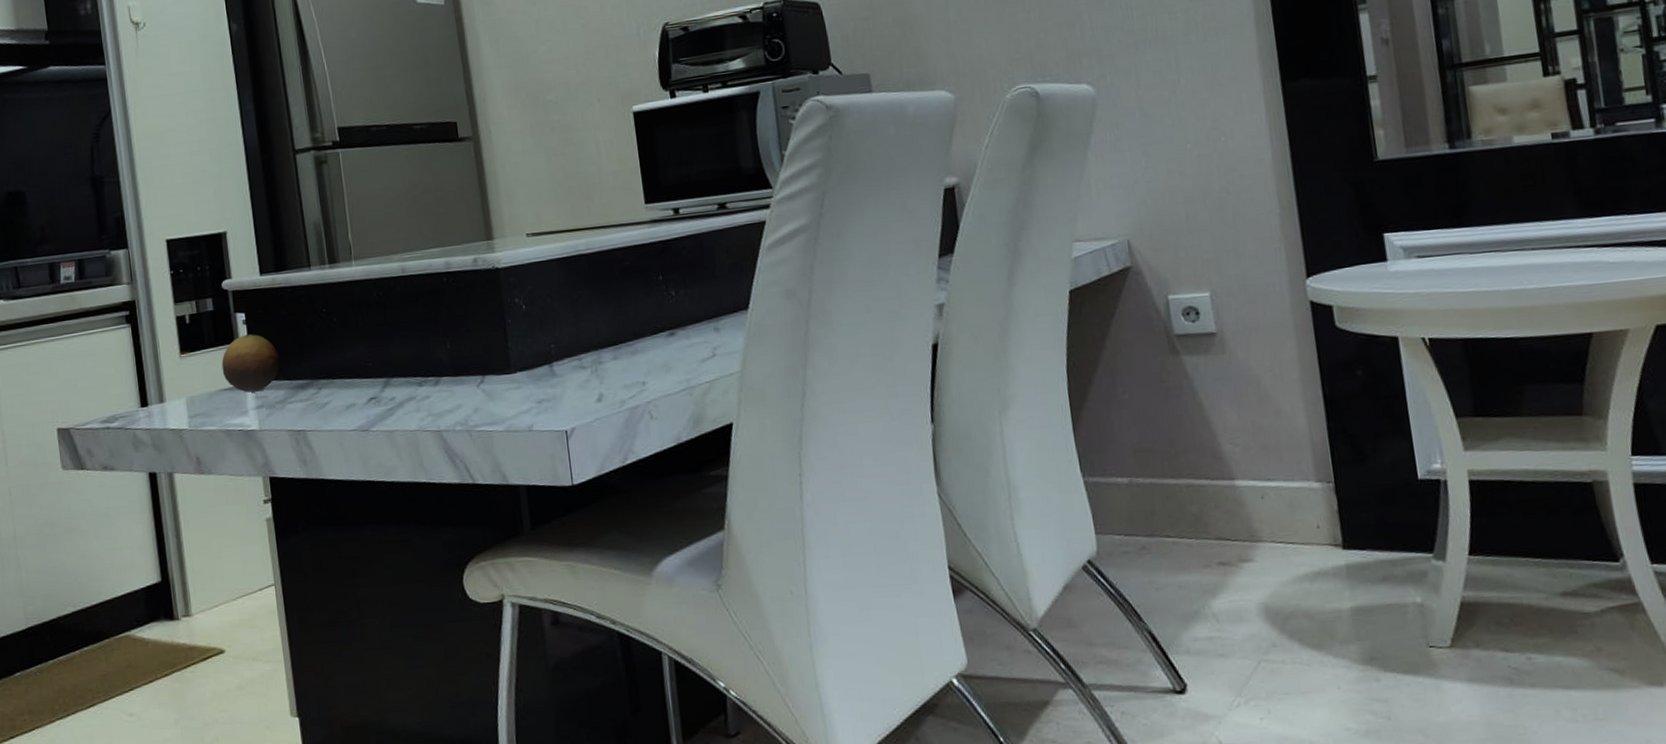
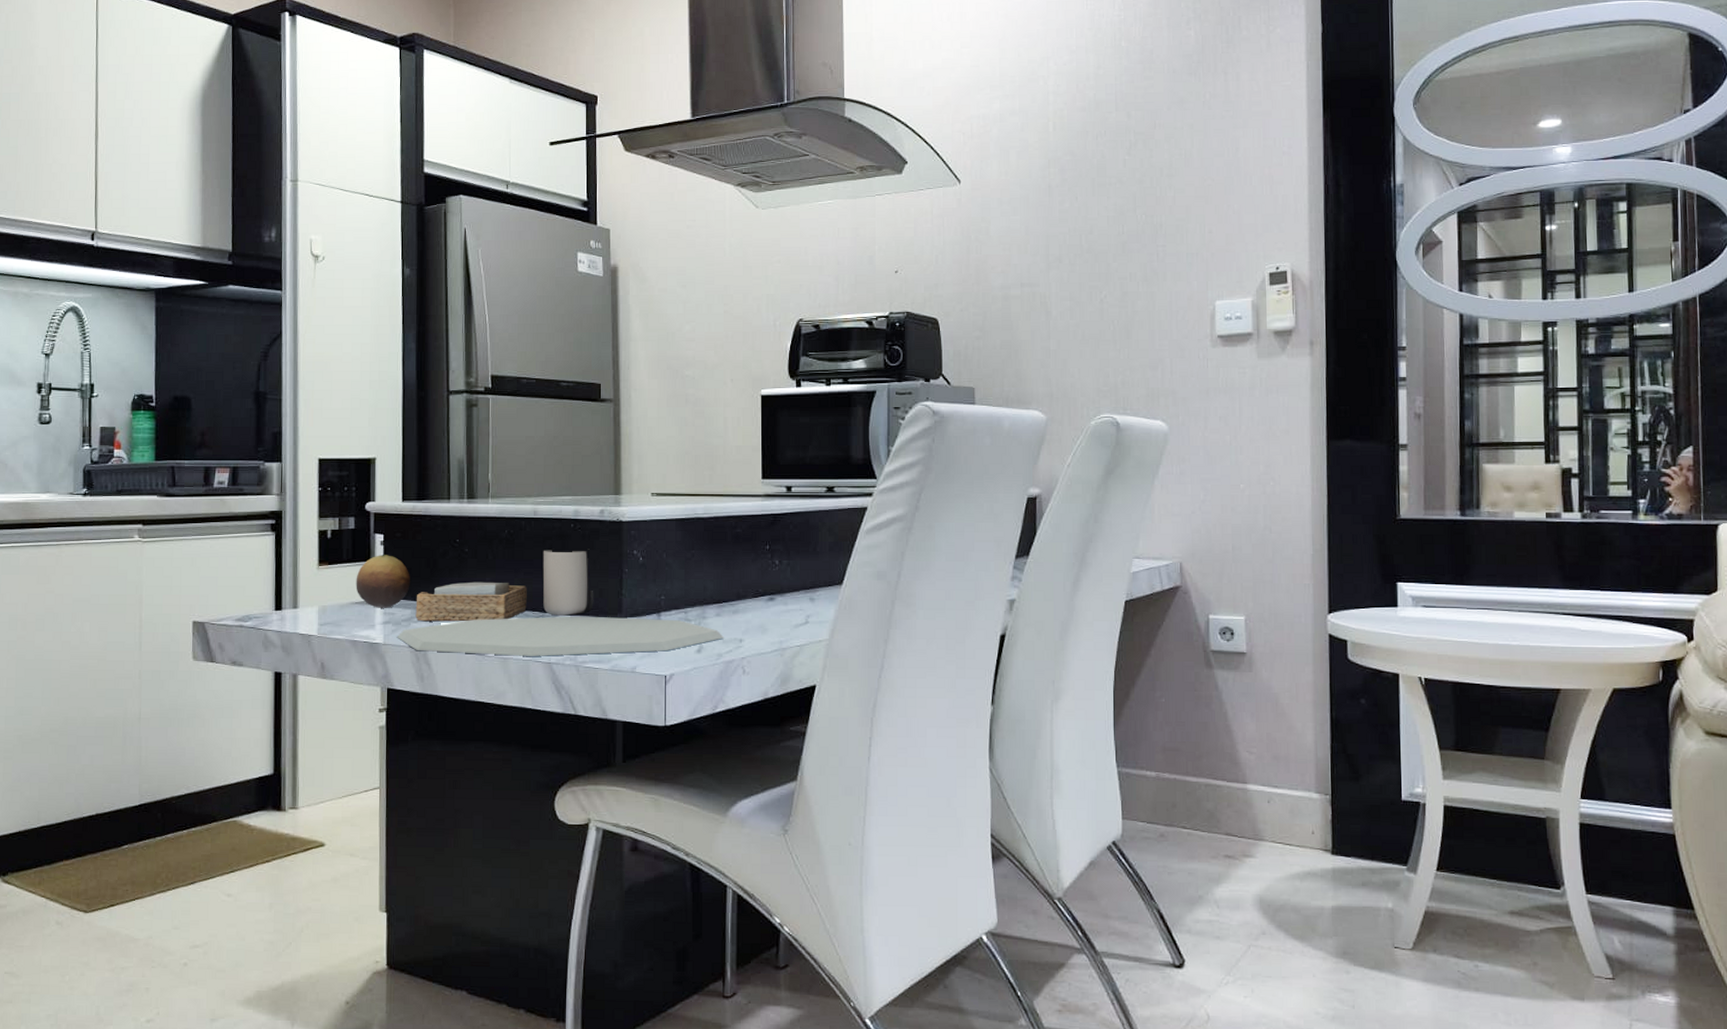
placemat: none [272,368,625,434] -> present [396,616,724,656]
napkin holder: none [288,349,407,402] -> present [415,581,527,622]
cup: none [417,302,479,379] -> present [543,549,594,616]

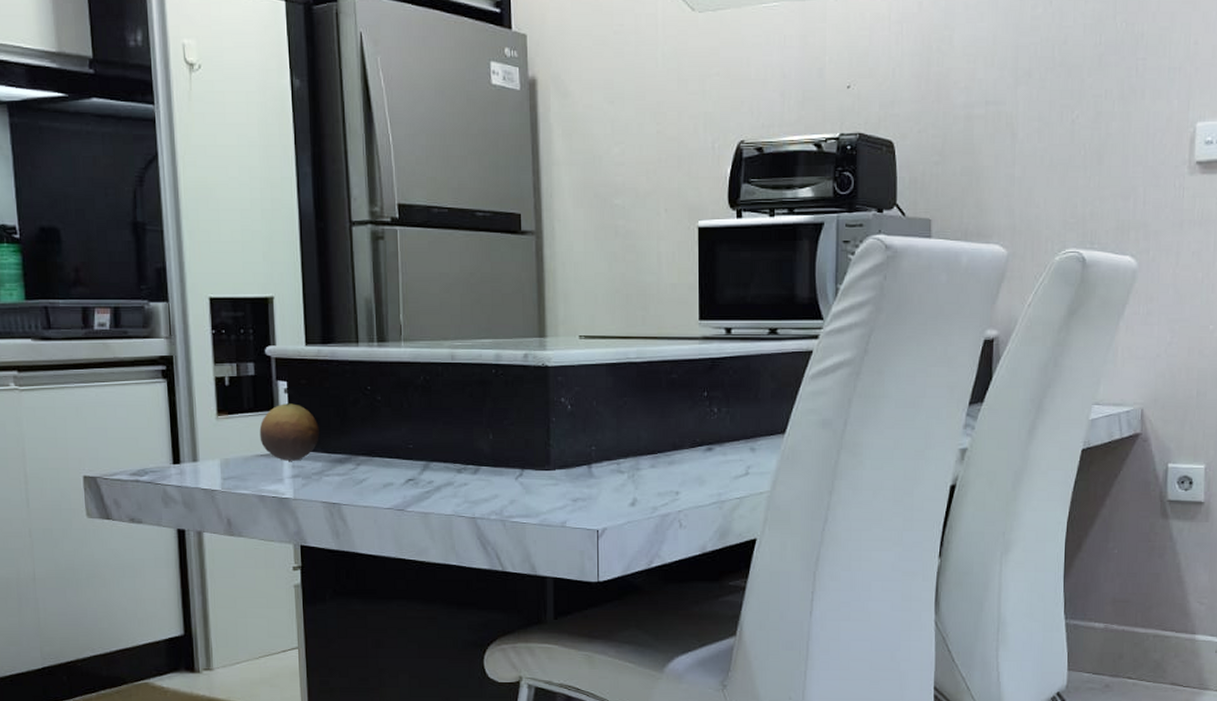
placemat: present [396,616,724,656] -> none [307,468,659,511]
napkin holder: present [415,581,527,622] -> none [326,432,447,475]
cup: present [543,549,594,616] -> none [462,396,520,468]

